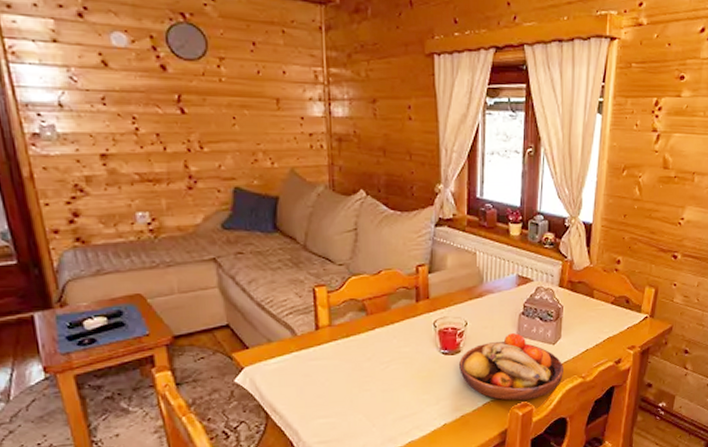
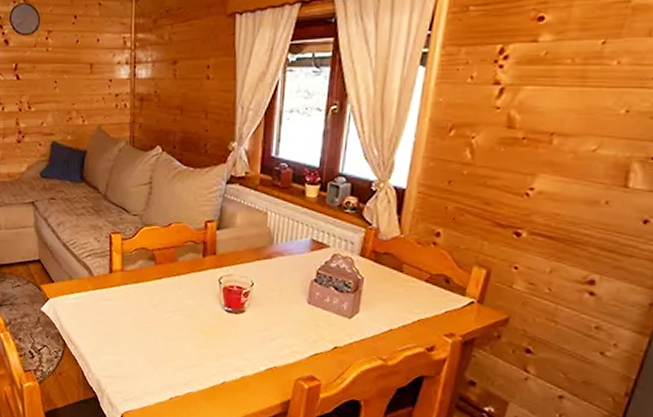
fruit bowl: present [458,333,563,401] -> none [241,300,360,374]

